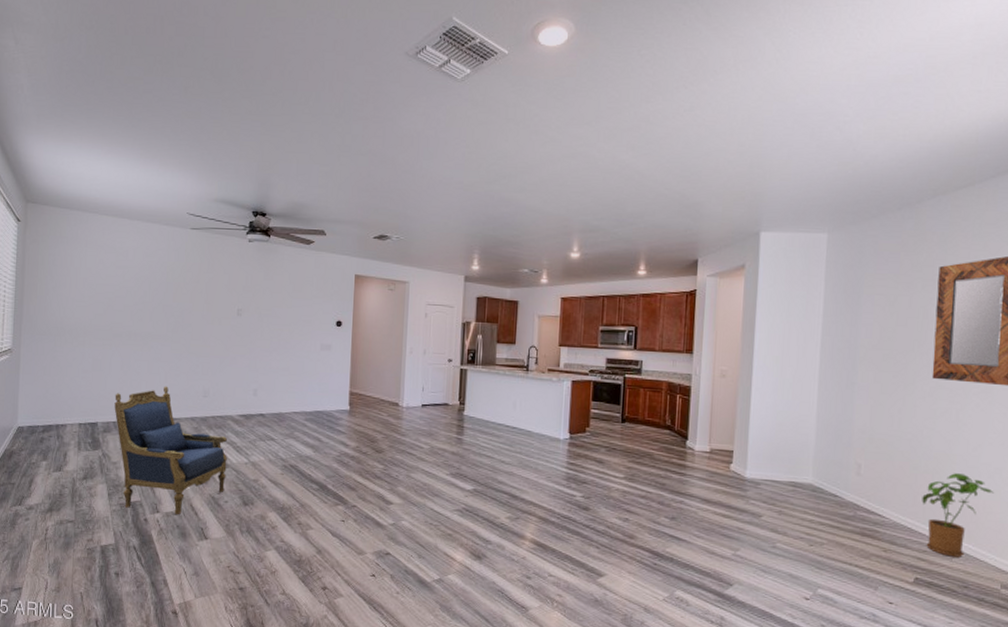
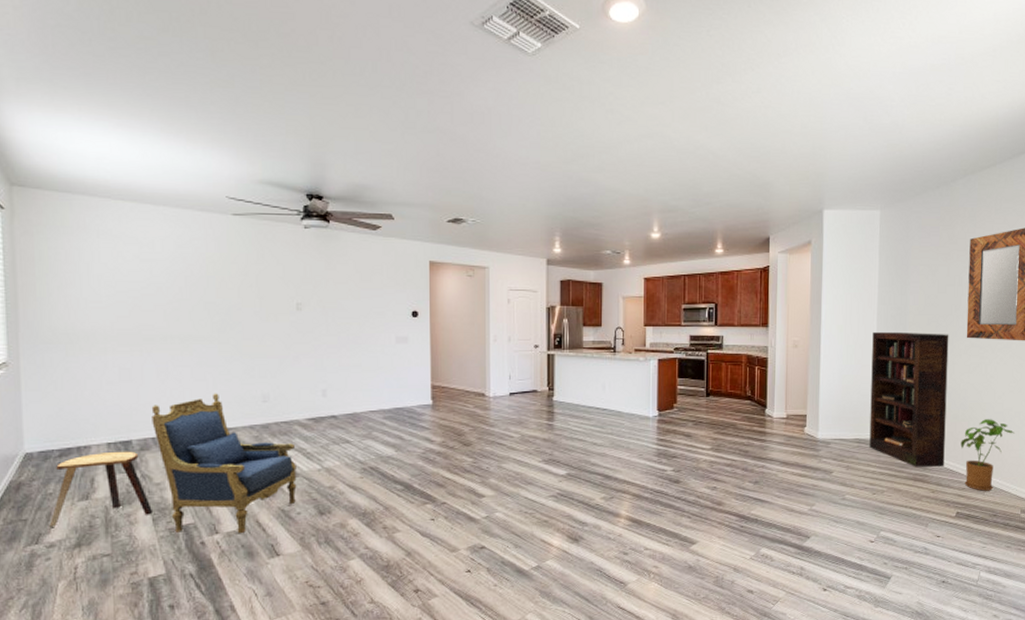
stool: none [30,431,108,492] -> present [49,451,152,527]
bookcase: none [806,366,910,523] -> present [869,332,949,467]

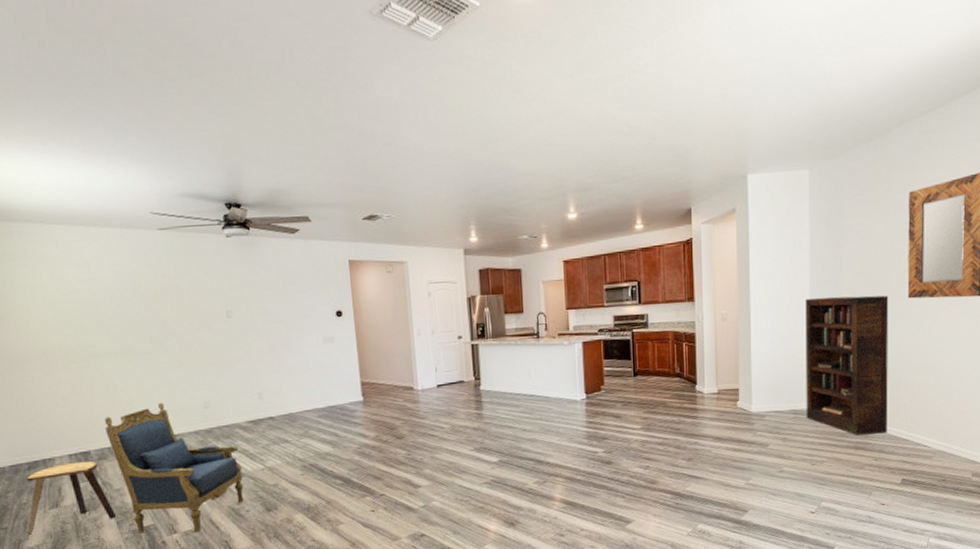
house plant: present [960,419,1014,491] -> none [904,381,963,456]

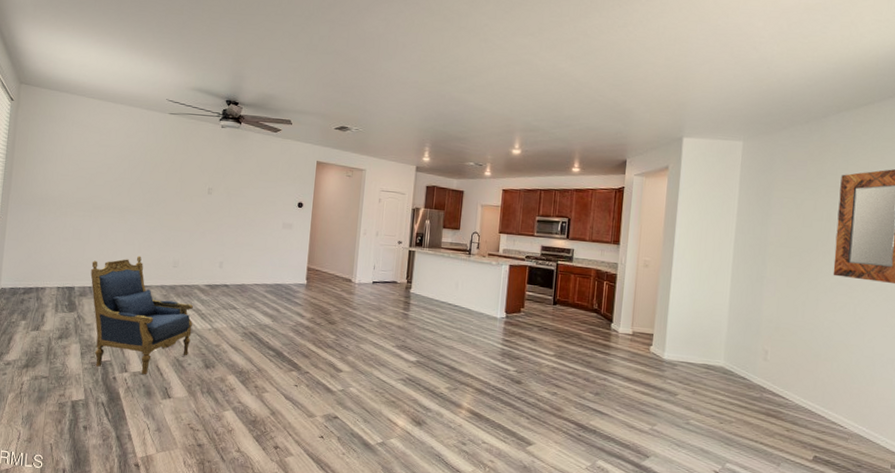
stool: present [26,461,116,534] -> none [9,294,82,349]
bookcase: present [805,295,889,435] -> none [718,260,814,405]

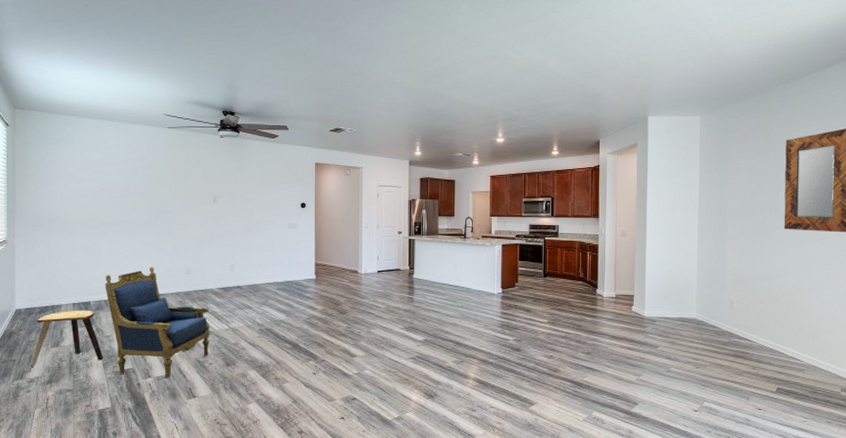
stool: none [9,294,82,349] -> present [30,310,103,367]

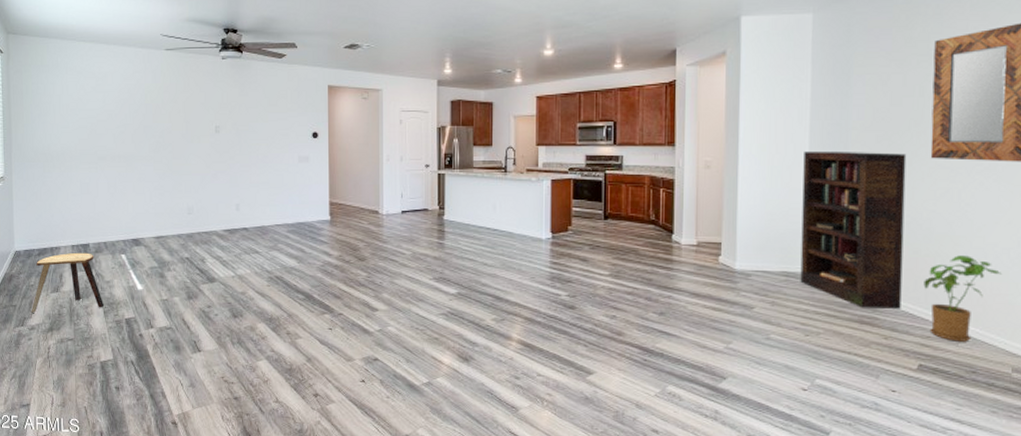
armchair: present [105,266,210,379] -> none [103,205,215,330]
bookcase: none [692,223,767,345] -> present [800,152,907,309]
house plant: none [780,303,833,369] -> present [923,255,1002,342]

